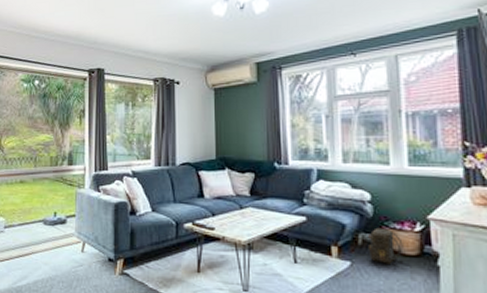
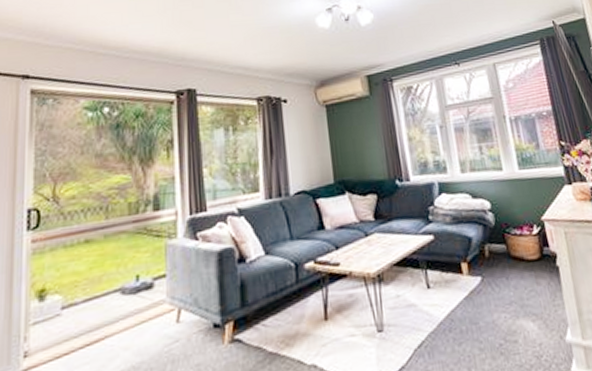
backpack: present [367,227,404,264] -> none [493,235,526,273]

